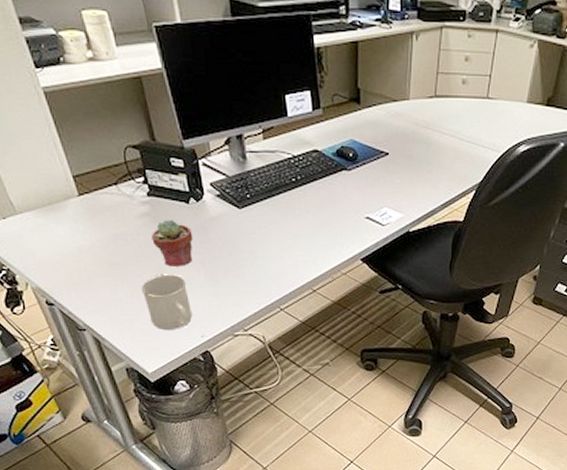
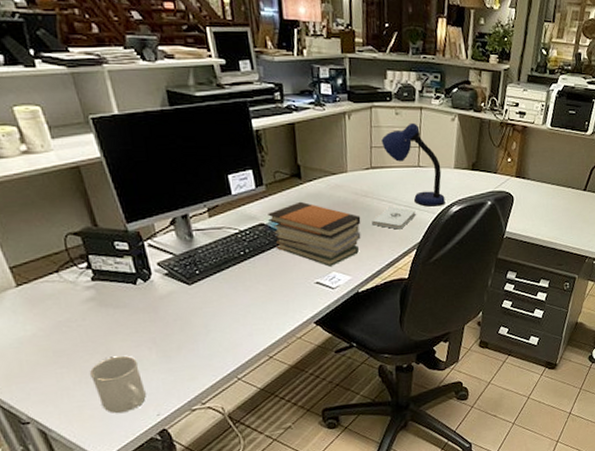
potted succulent: present [152,220,193,267] -> none [98,302,144,349]
book stack: none [323,128,419,201] -> present [268,201,361,267]
notepad: none [430,140,479,167] -> present [372,206,416,230]
desk lamp: none [449,47,513,144] -> present [381,122,445,207]

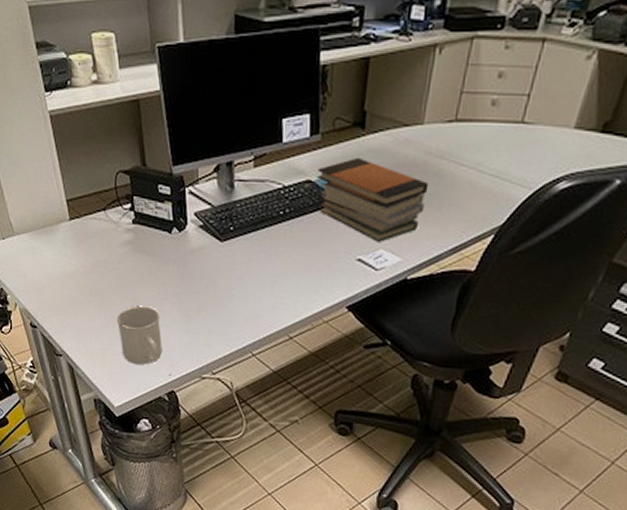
notepad: present [372,206,416,230] -> none [442,173,505,206]
desk lamp: present [381,122,445,207] -> none [477,60,555,180]

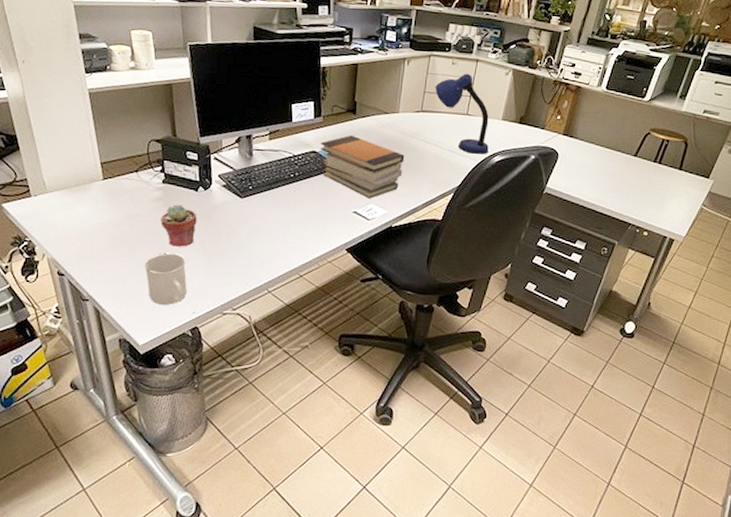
potted succulent: none [132,249,172,299] -> present [161,204,197,247]
desk lamp: none [477,60,555,180] -> present [435,73,489,154]

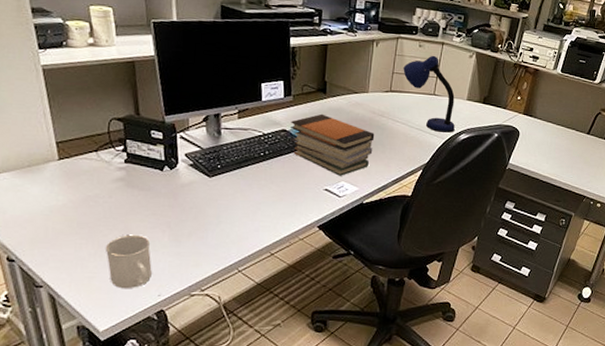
potted succulent: present [161,204,197,247] -> none [123,184,163,228]

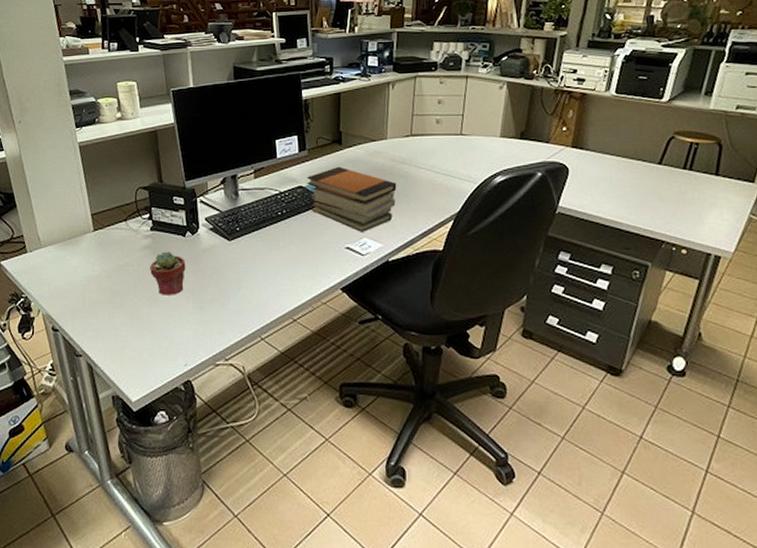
cup: present [105,234,152,289] -> none [135,302,178,359]
potted succulent: none [123,184,163,228] -> present [150,251,186,295]
desk lamp: present [403,55,455,133] -> none [424,91,488,176]

